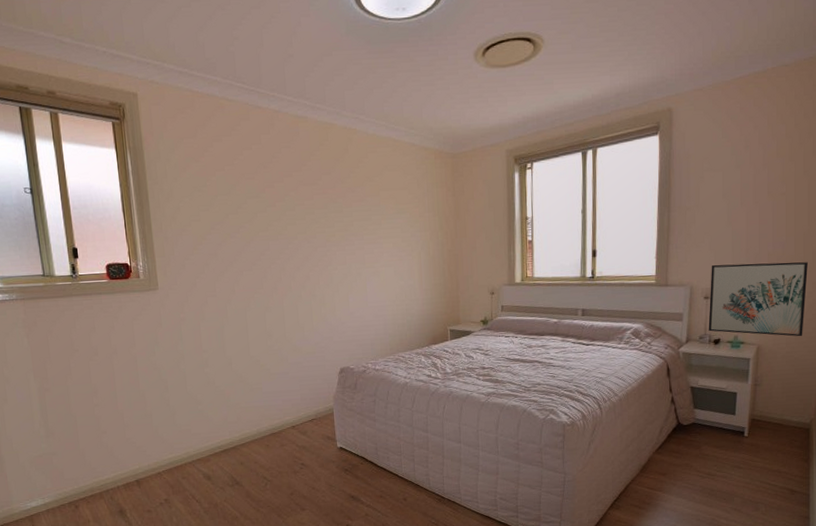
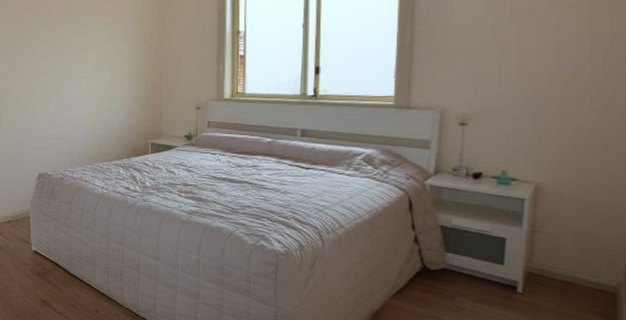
wall art: present [708,262,808,337] -> none [465,86,611,178]

